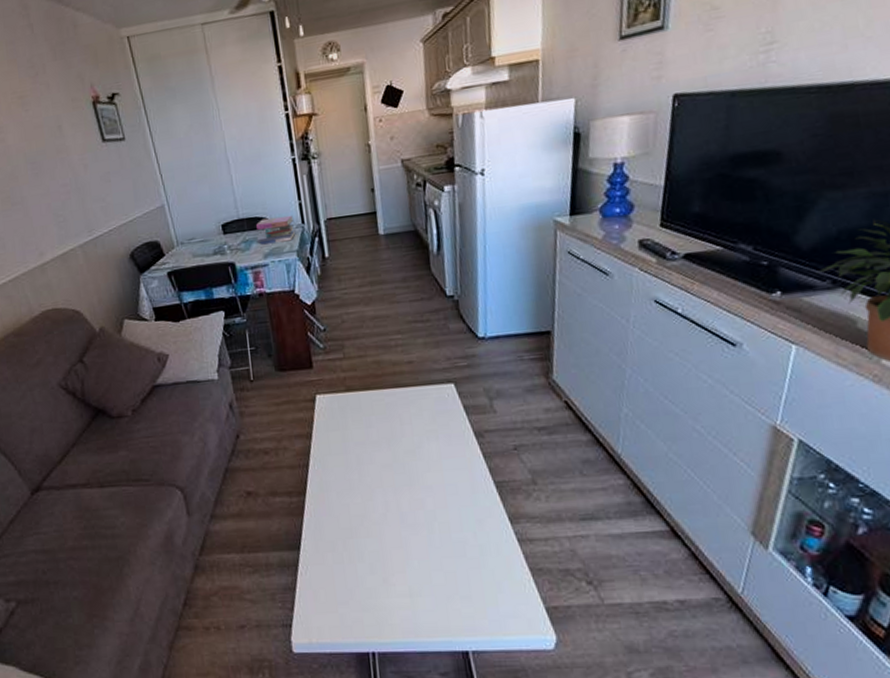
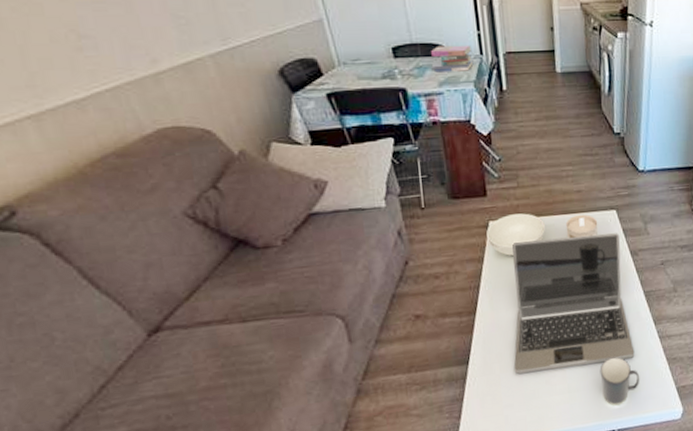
bowl: none [314,386,376,433] -> present [486,213,546,256]
laptop: none [341,410,488,568] -> present [512,233,635,374]
candle: none [397,388,435,415] -> present [565,214,598,239]
mug: none [445,559,497,621] -> present [599,356,640,406]

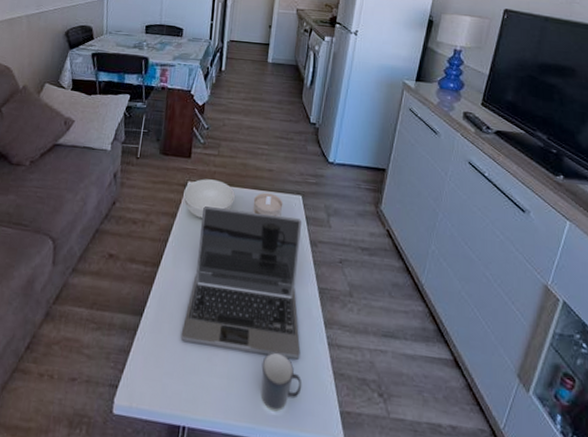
books: present [431,45,473,73] -> none [170,28,204,51]

